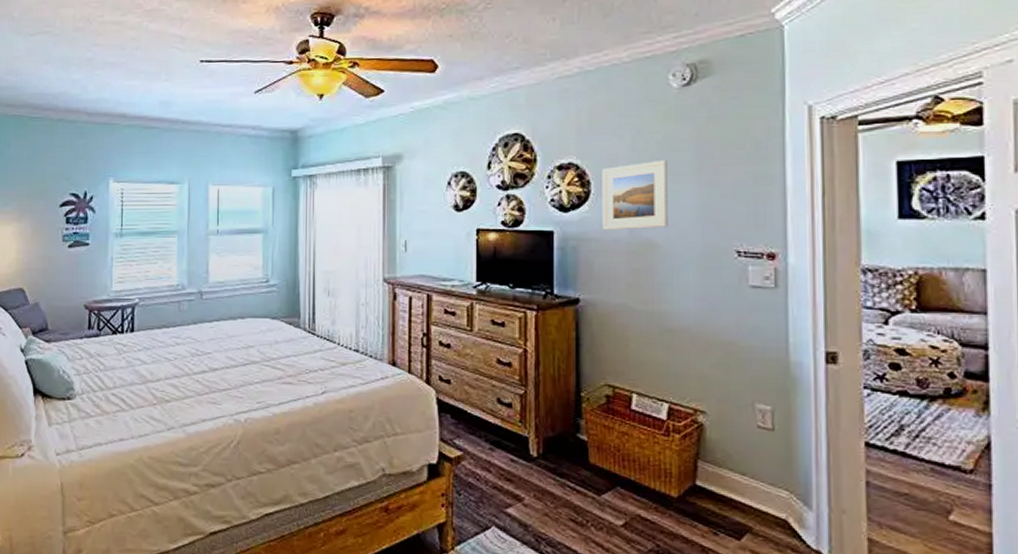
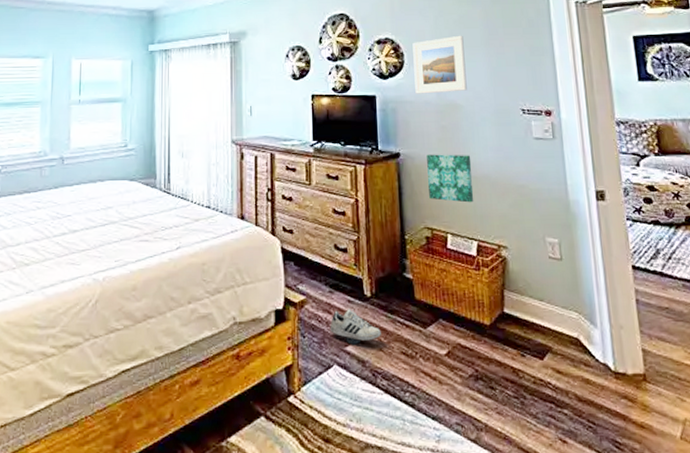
shoe: none [488,468,547,508] -> present [329,309,381,345]
wall art: none [612,301,668,359] -> present [427,154,474,203]

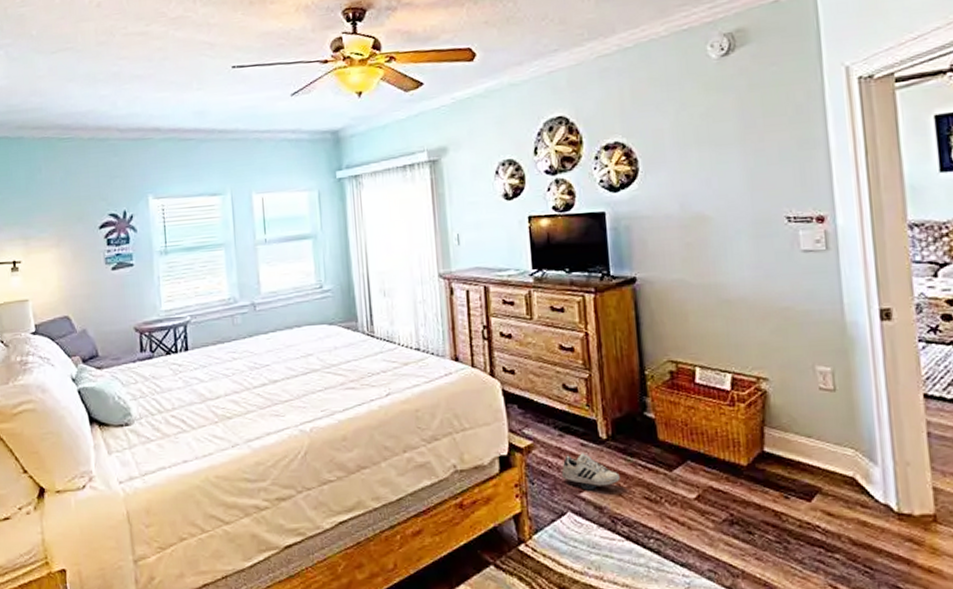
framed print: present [412,35,467,94] -> none [648,131,718,207]
wall art: present [427,154,474,203] -> none [669,275,728,331]

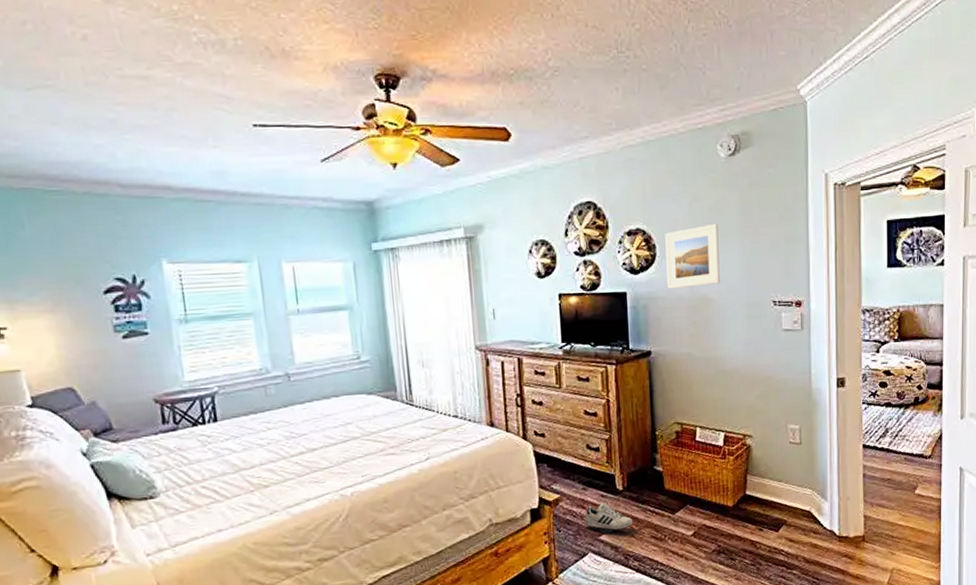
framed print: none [648,131,718,207] -> present [665,223,720,289]

